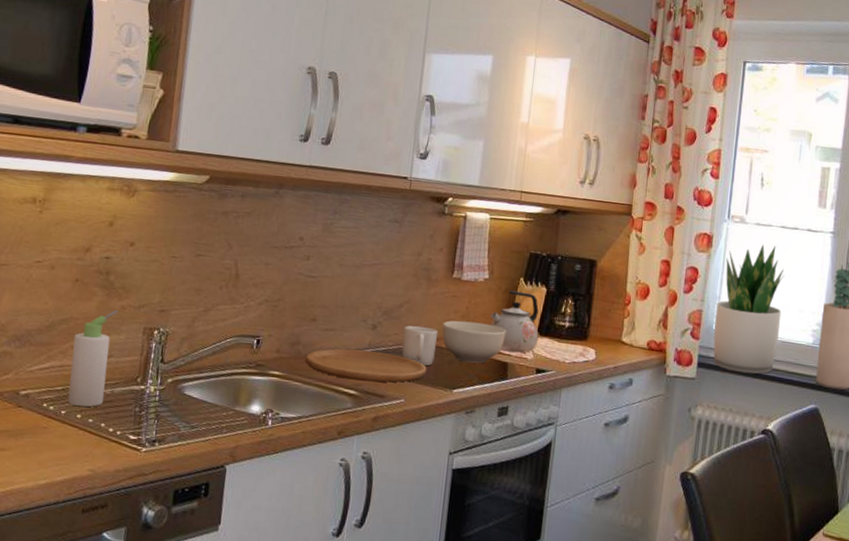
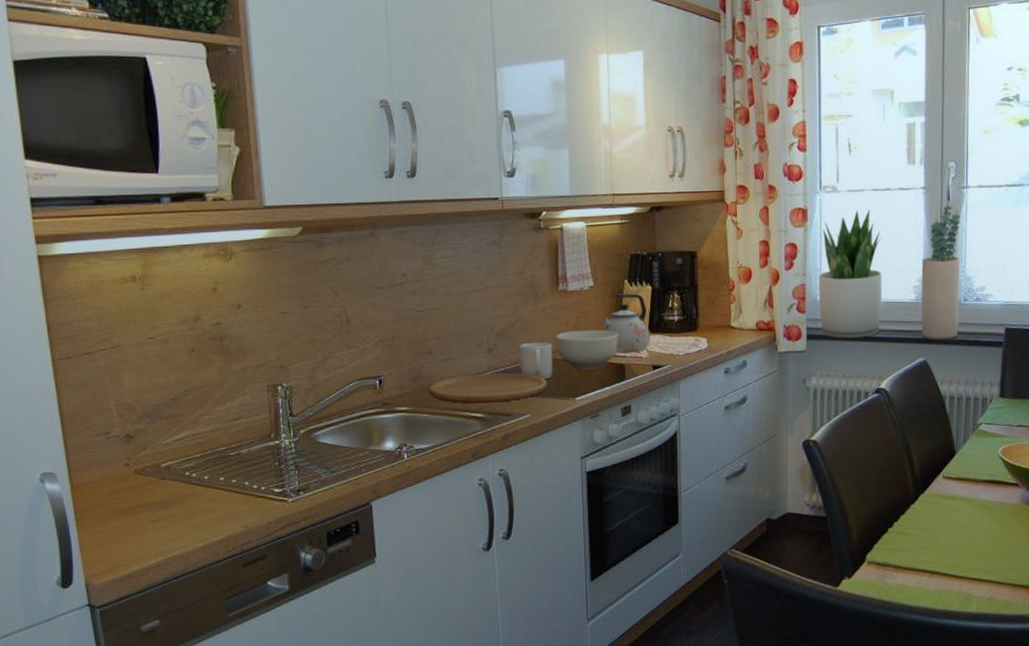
bottle: present [67,309,118,407] -> none [201,372,243,469]

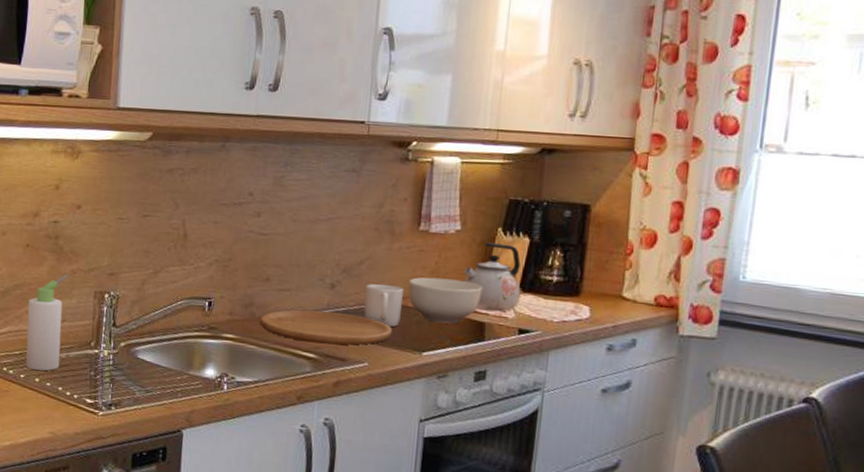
bottle: none [201,372,243,469] -> present [25,273,69,371]
planter: present [818,210,882,339] -> none [739,178,836,333]

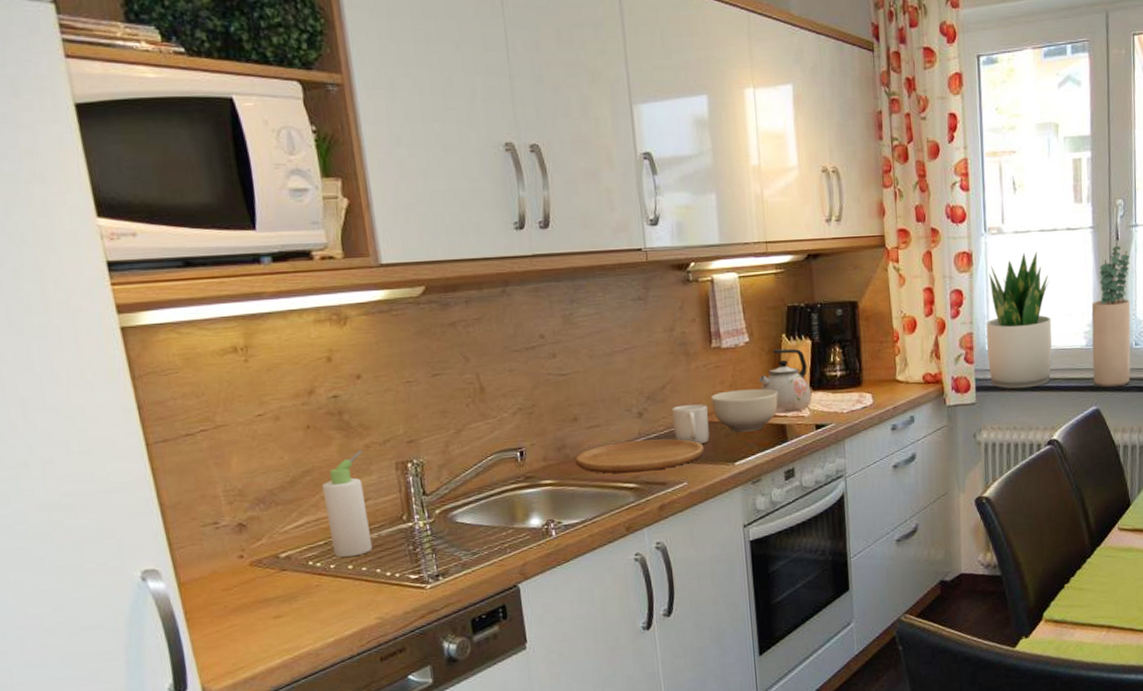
planter: none [739,178,836,333] -> present [986,252,1052,389]

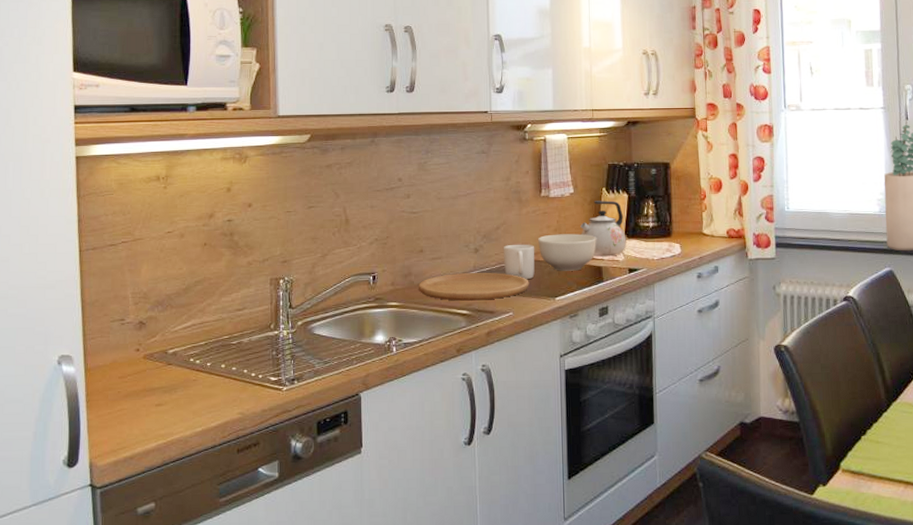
bottle: present [322,449,373,557] -> none [209,266,245,357]
planter: present [986,252,1052,389] -> none [785,127,847,248]

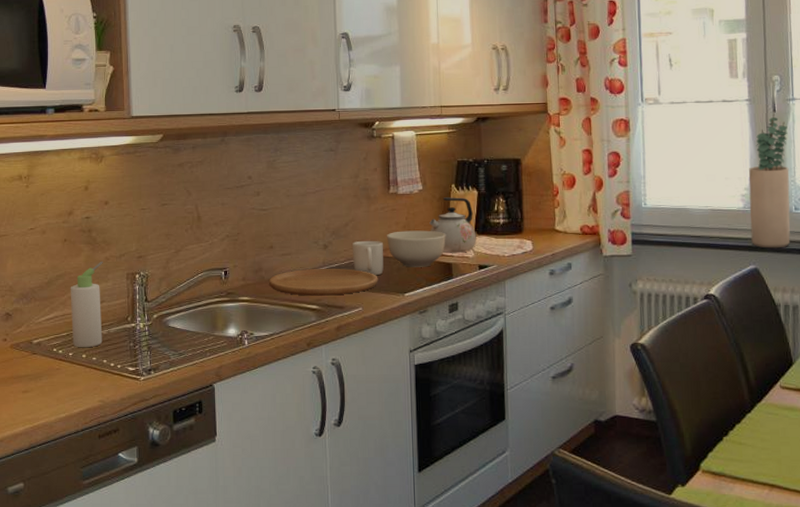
bottle: none [209,266,245,357] -> present [70,261,103,347]

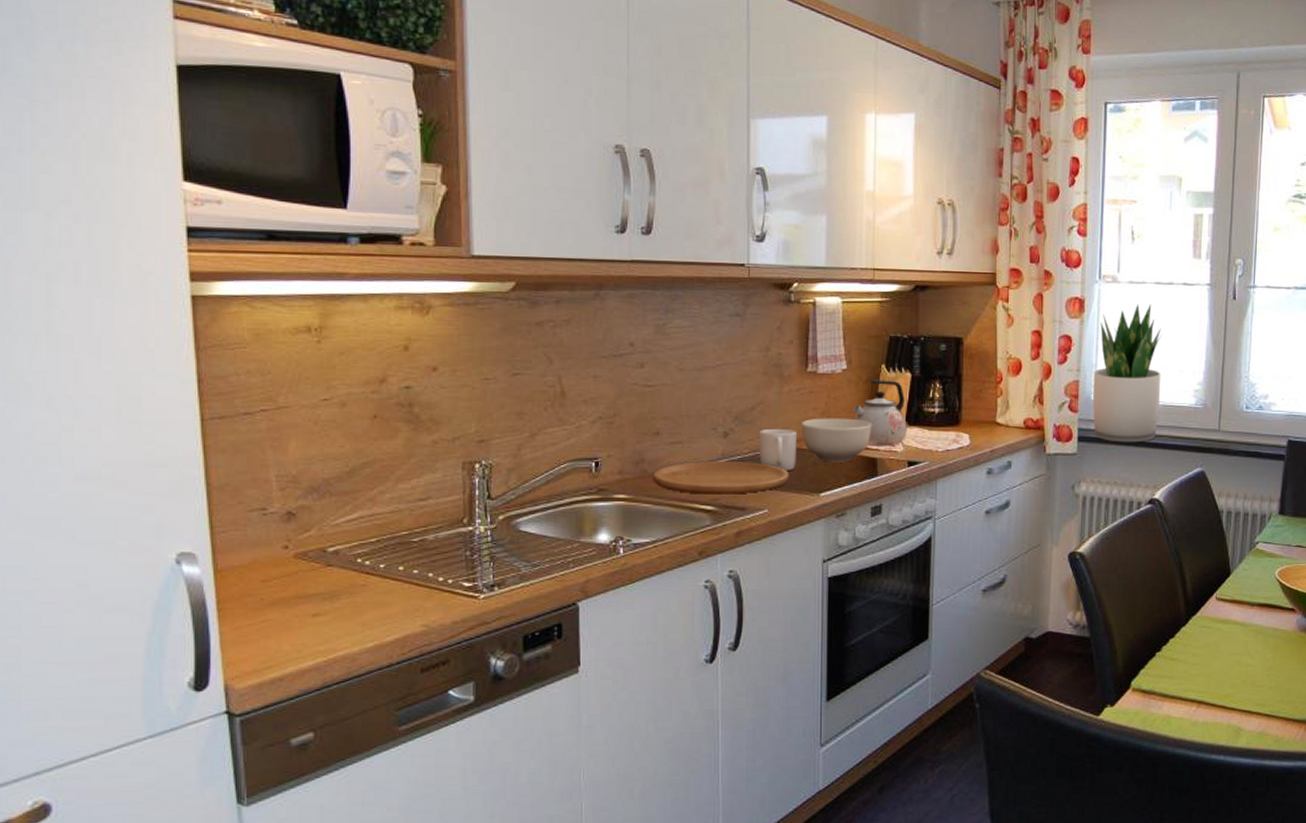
bottle: present [70,261,103,347] -> none [382,445,429,557]
planter: none [642,121,709,245] -> present [1093,304,1162,443]
vase: present [748,111,791,249] -> none [1200,298,1246,450]

